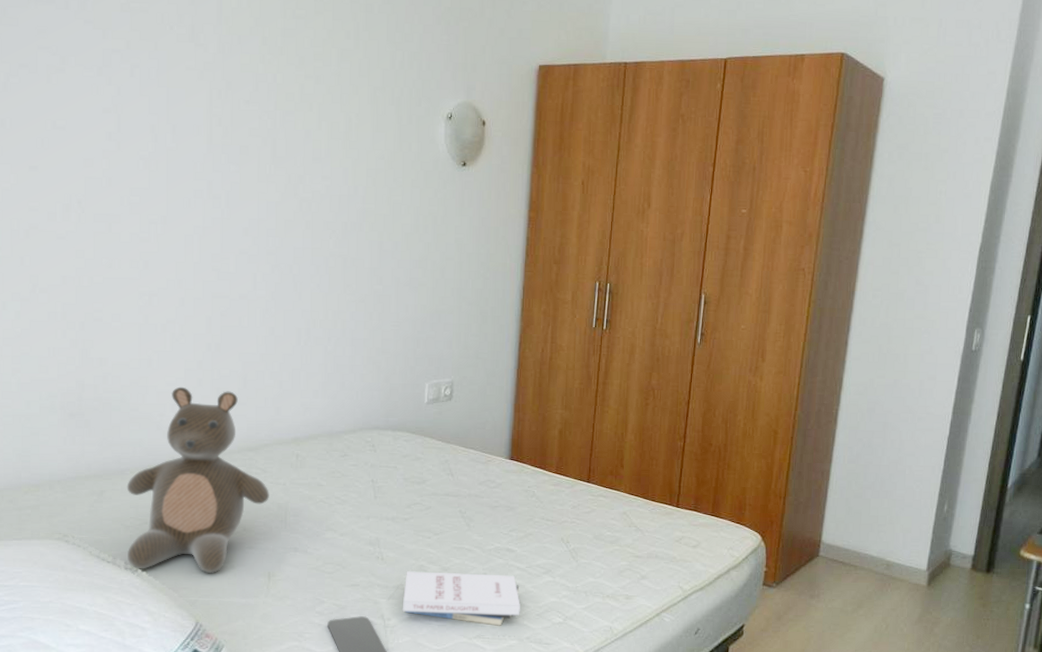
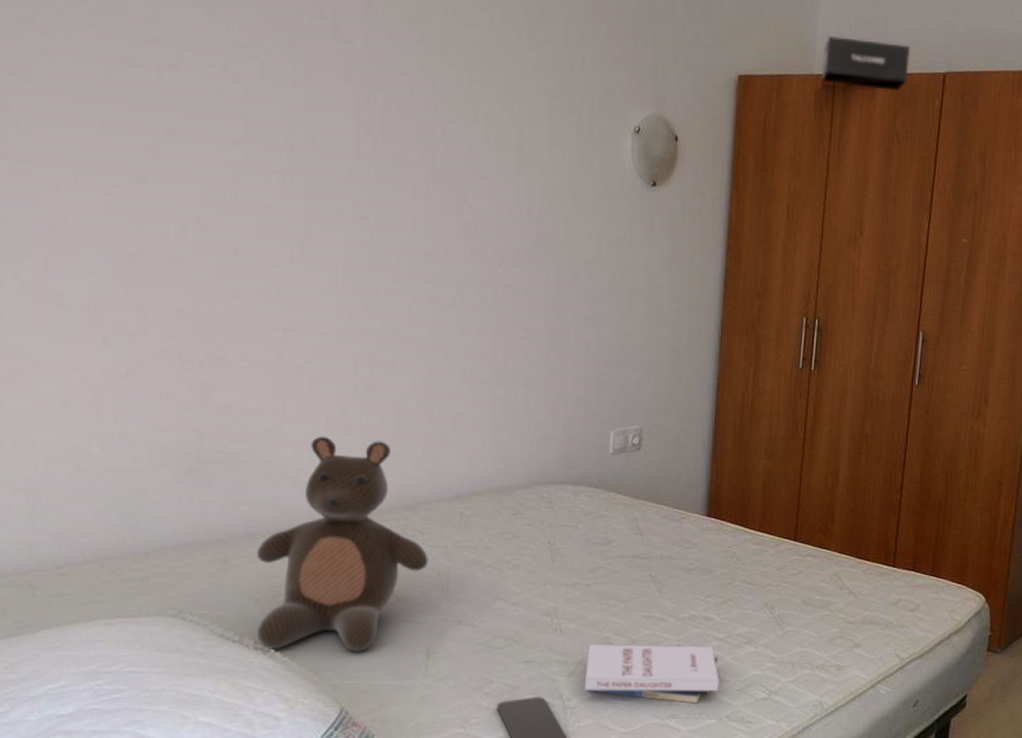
box: none [613,27,695,77] -> present [821,35,911,92]

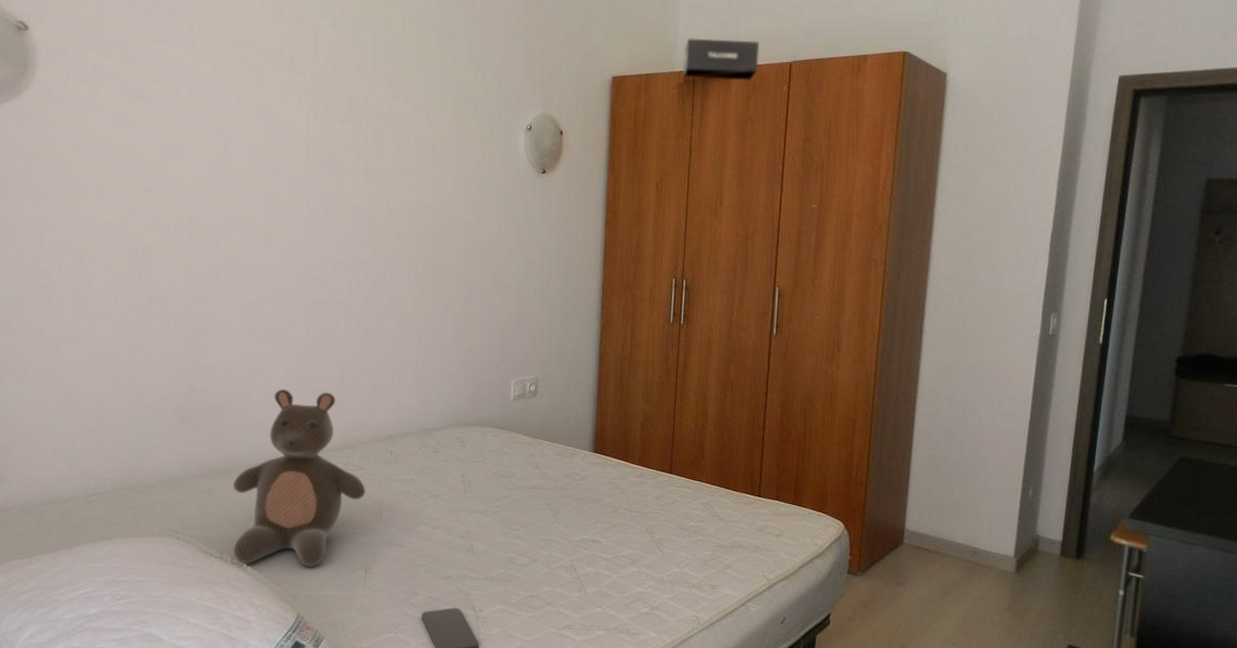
books: present [584,643,719,704] -> none [493,562,607,617]

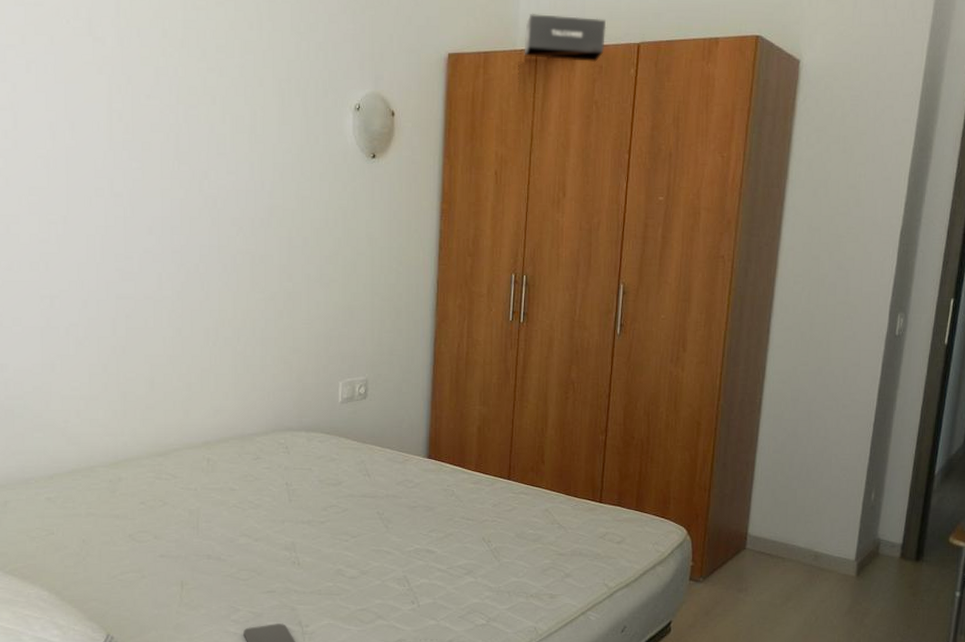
stuffed bear: present [233,389,365,567] -> none [31,391,180,583]

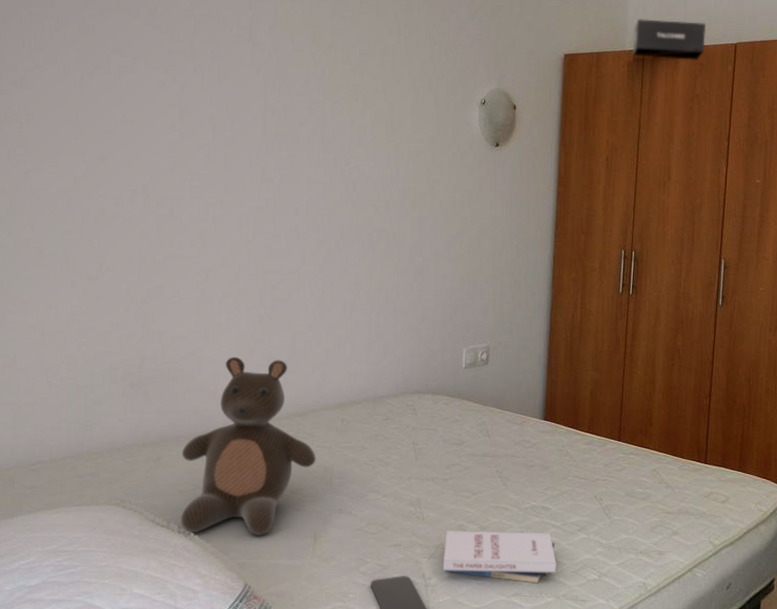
stuffed bear: none [31,391,180,583] -> present [180,356,316,535]
books: none [320,575,442,630] -> present [442,529,556,584]

